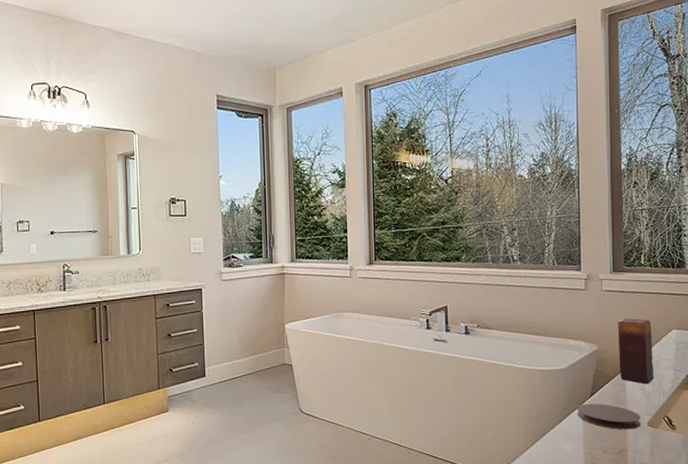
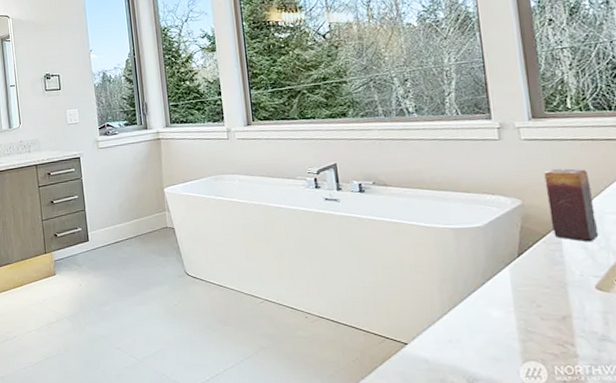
coaster: present [576,403,640,430] -> none [501,264,586,294]

